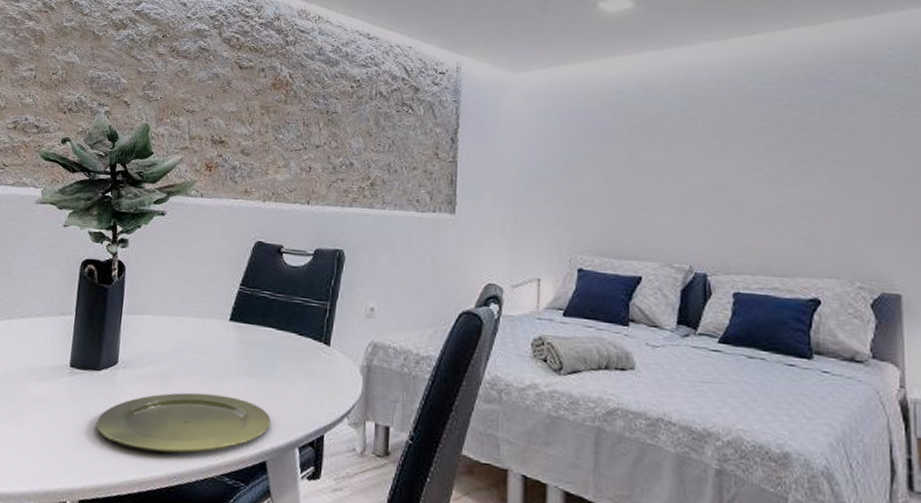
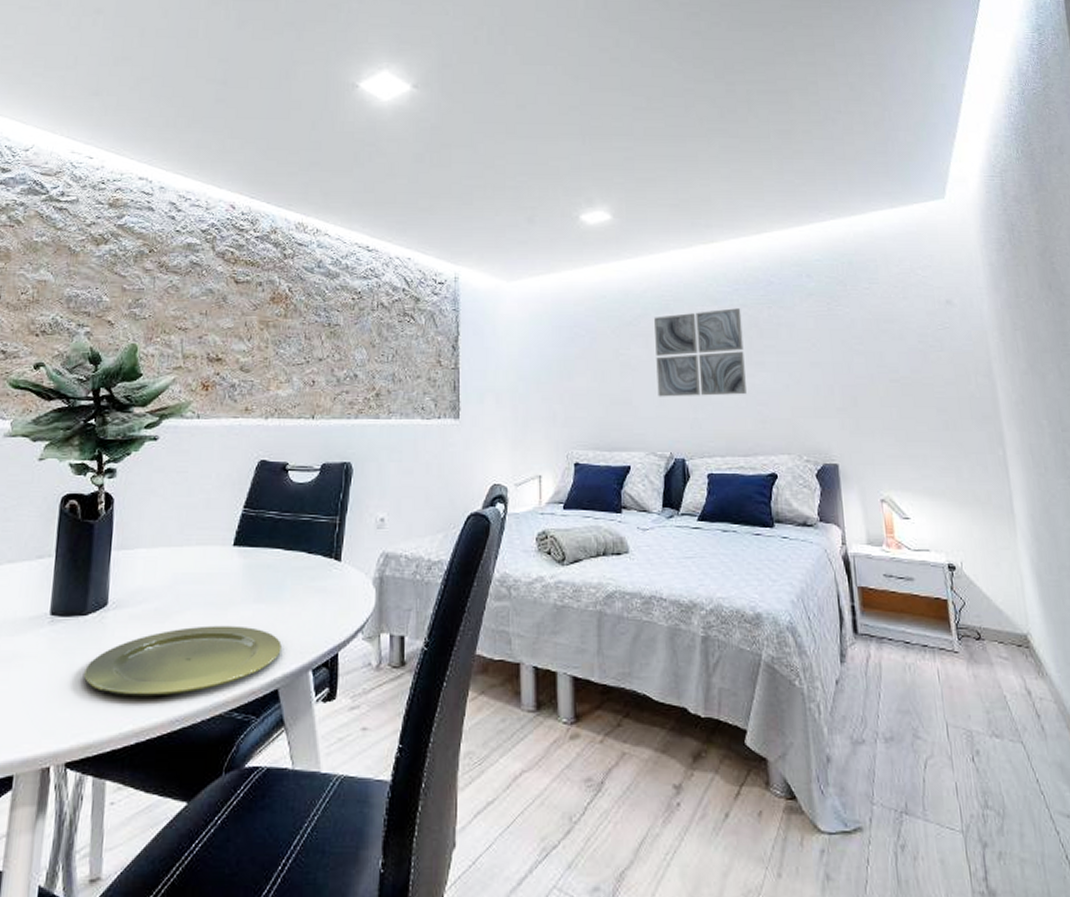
wall art: none [678,109,787,208] -> present [654,308,747,397]

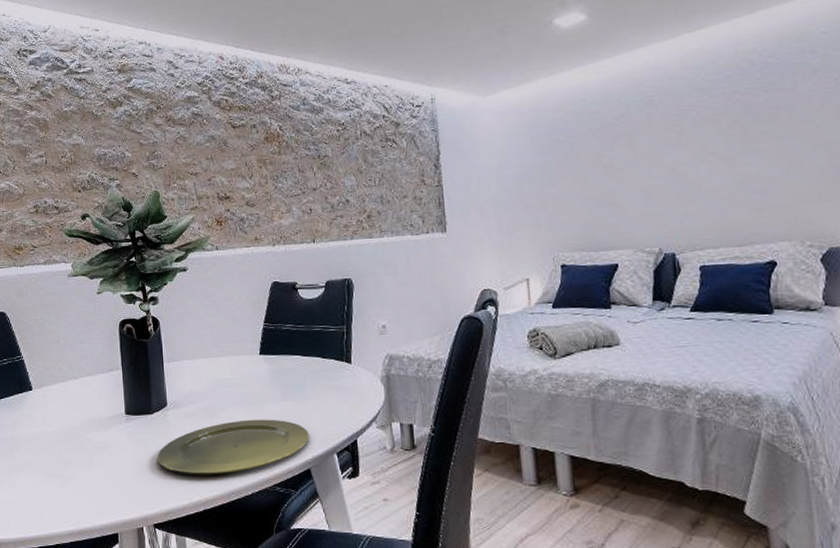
wall art: present [654,308,747,397] -> none [637,95,741,195]

